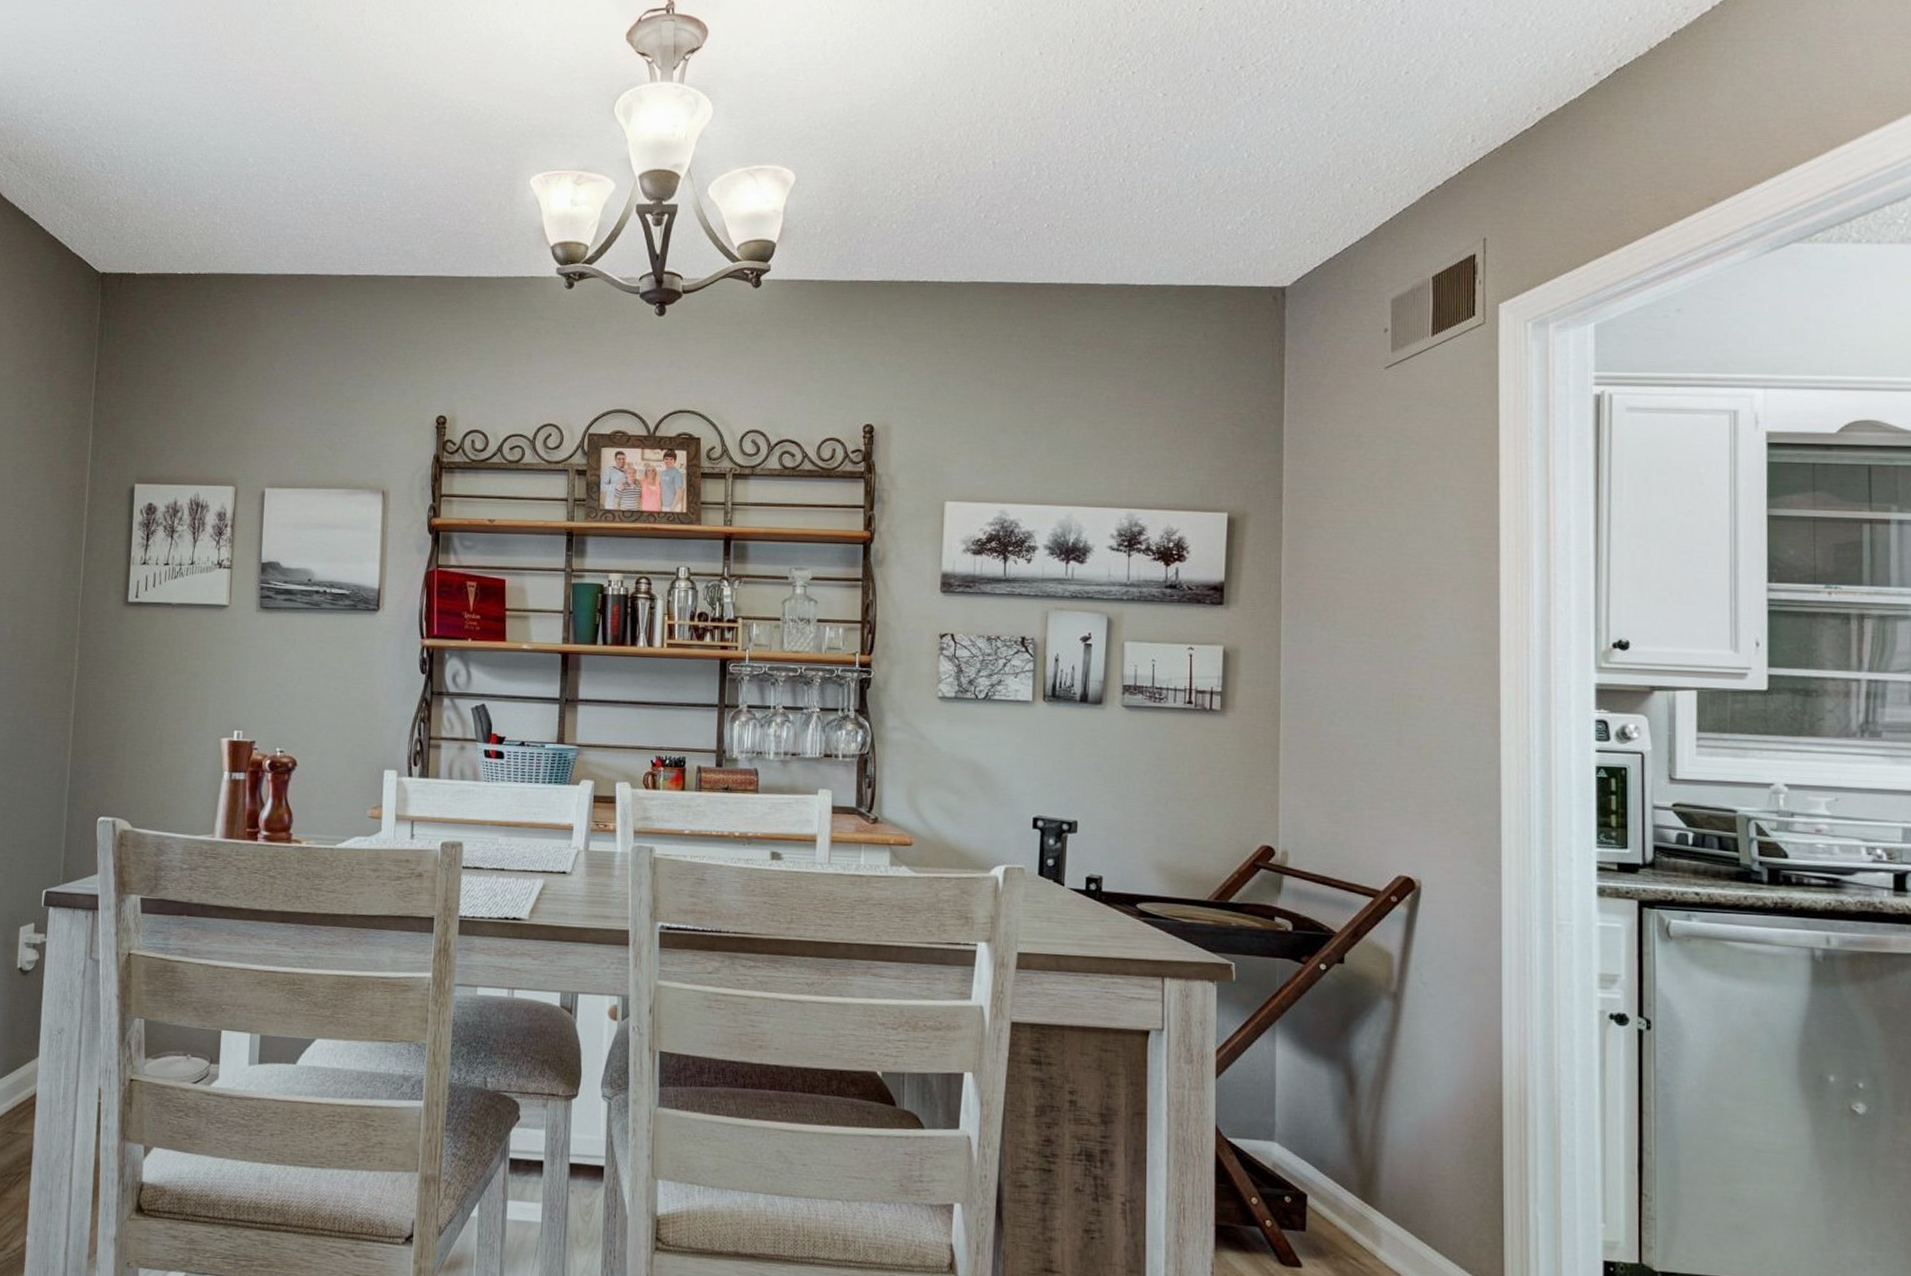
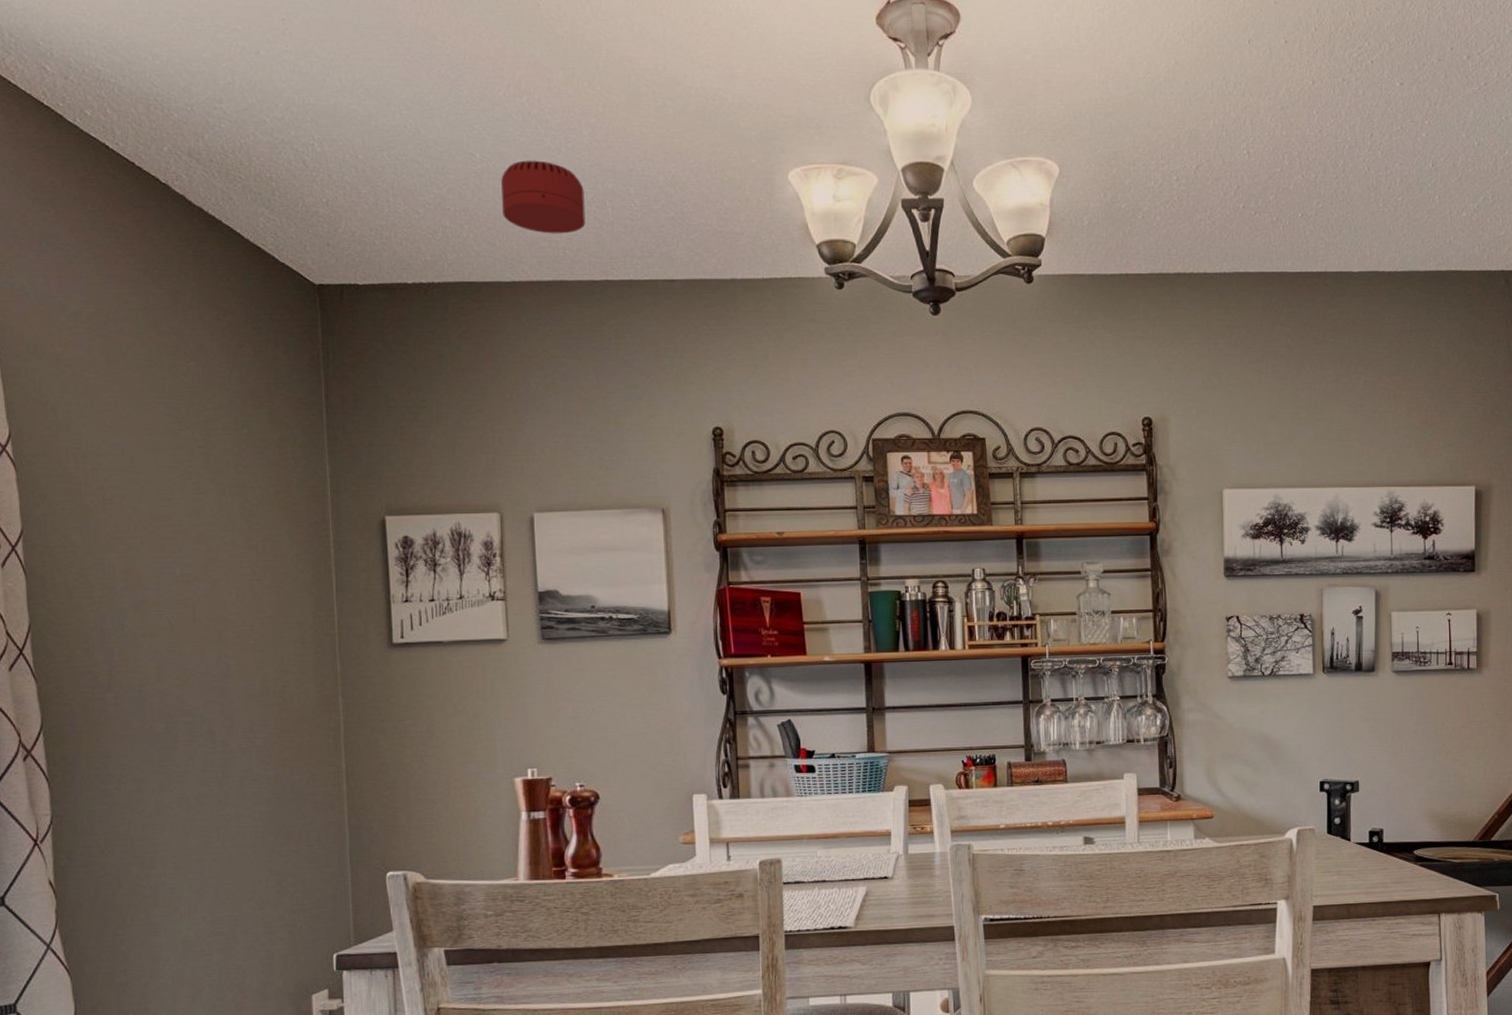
smoke detector: none [267,165,341,232] -> present [501,160,586,234]

